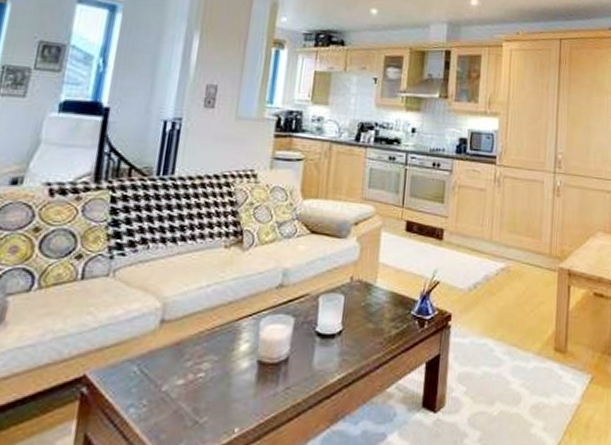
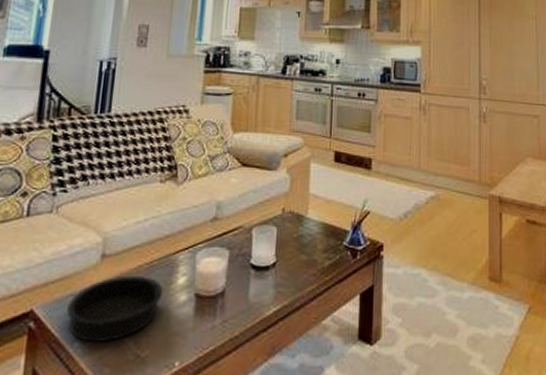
baking pan: none [122,341,225,408] -> present [67,275,163,342]

